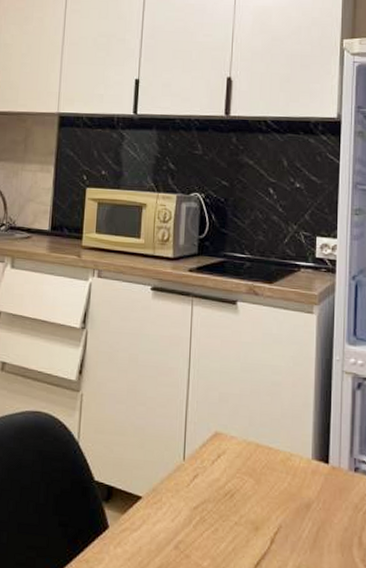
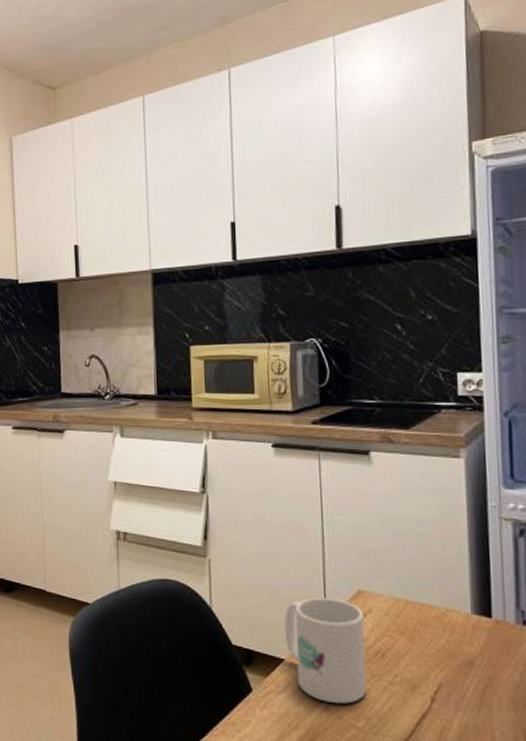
mug: none [145,436,218,543] -> present [285,597,367,704]

